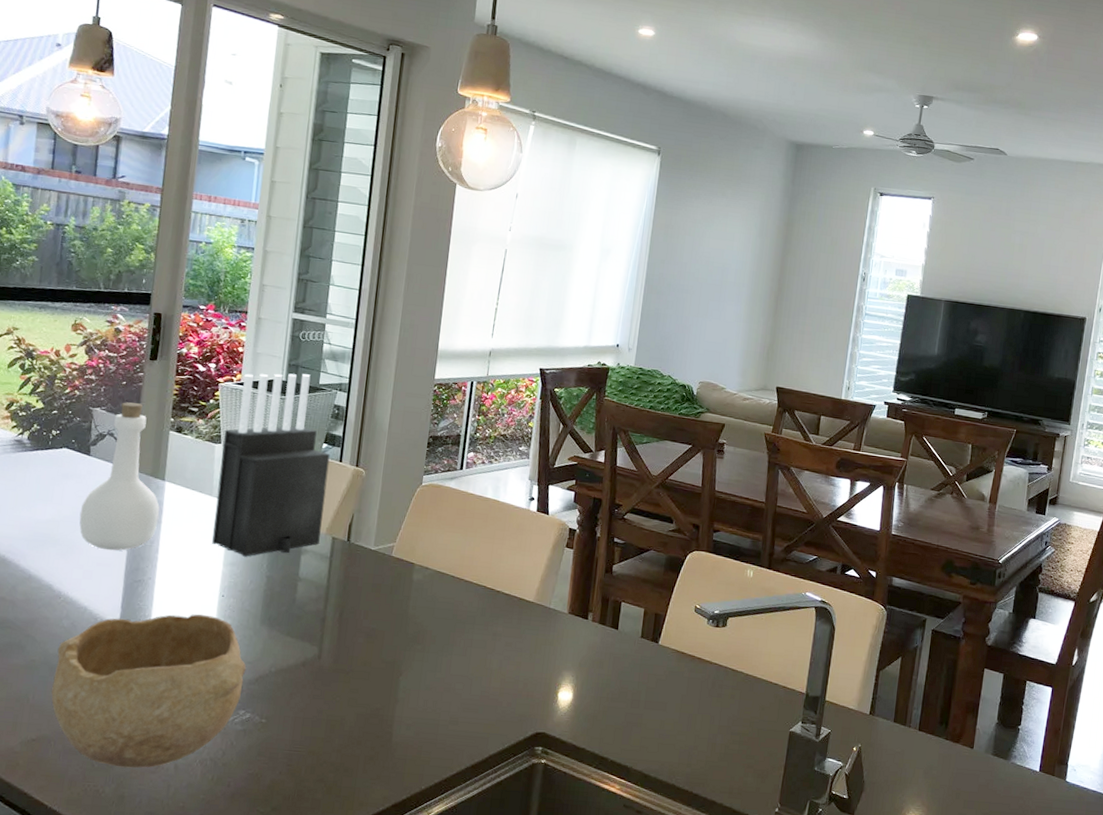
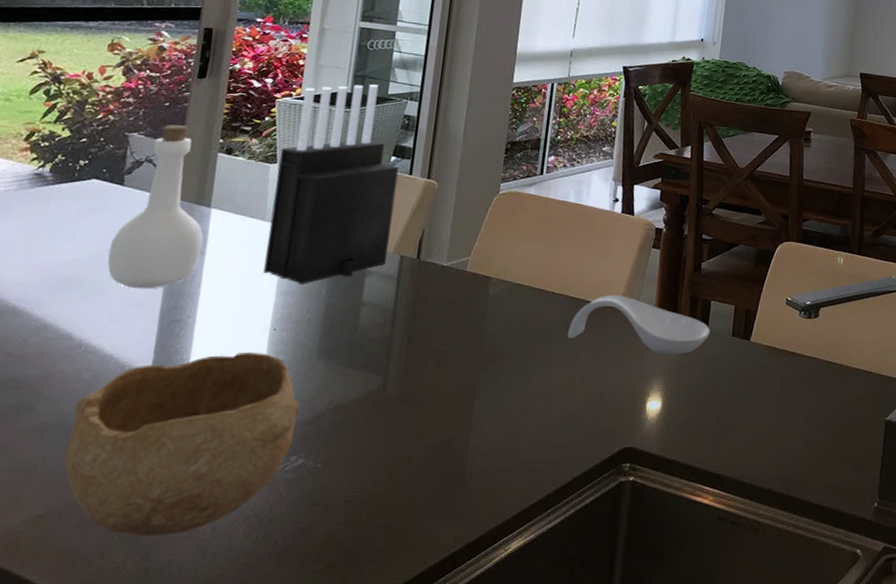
spoon rest: none [484,588,620,651] -> present [567,295,710,356]

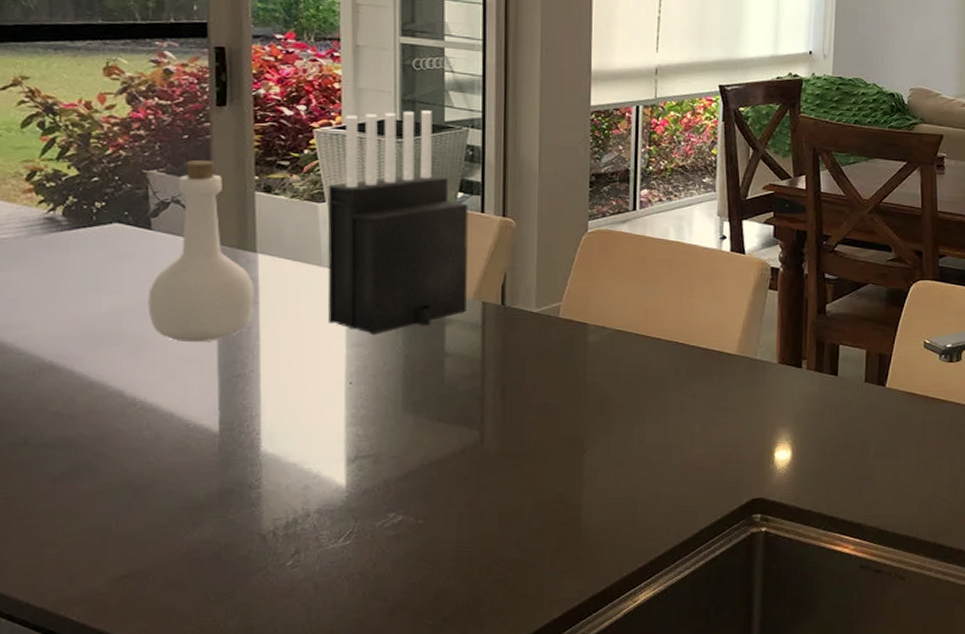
bowl: present [64,351,300,537] -> none [141,407,391,595]
spoon rest: present [567,295,710,356] -> none [680,340,840,404]

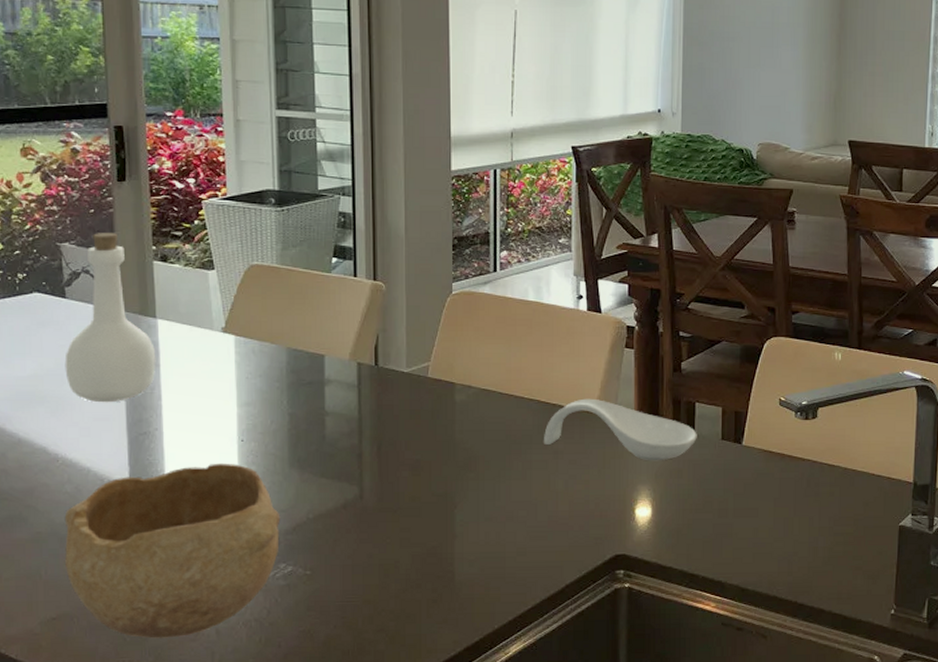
bowl: none [141,407,391,595] -> present [64,463,281,639]
knife block: present [327,110,469,334] -> none [216,180,343,394]
spoon rest: none [680,340,840,404] -> present [543,398,697,461]

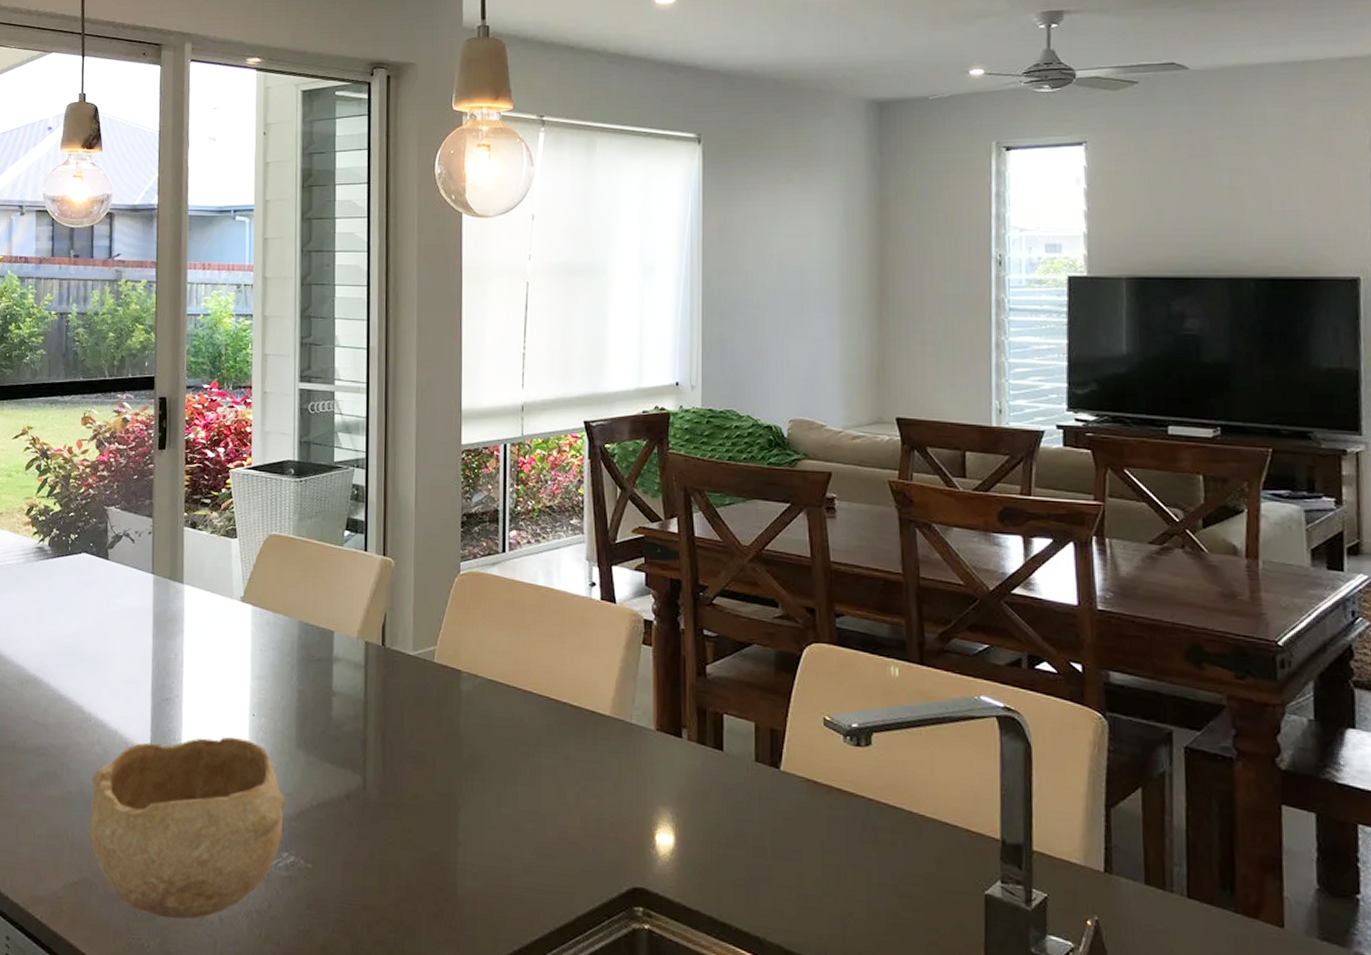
bottle: present [64,233,156,403] -> none [103,498,181,666]
spoon rest: present [543,398,697,461] -> none [552,699,726,780]

